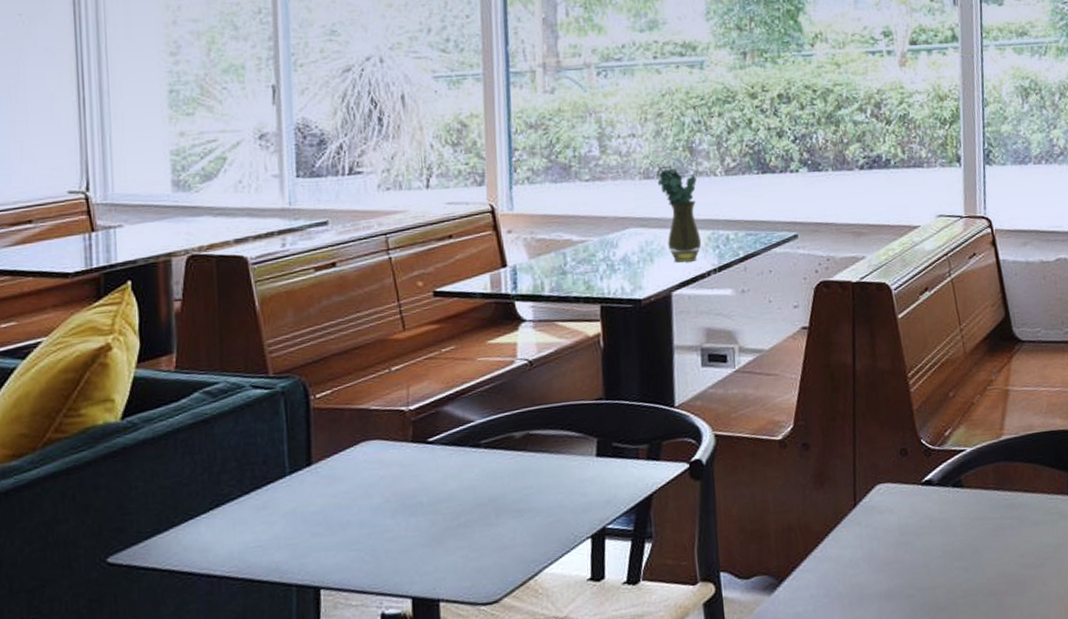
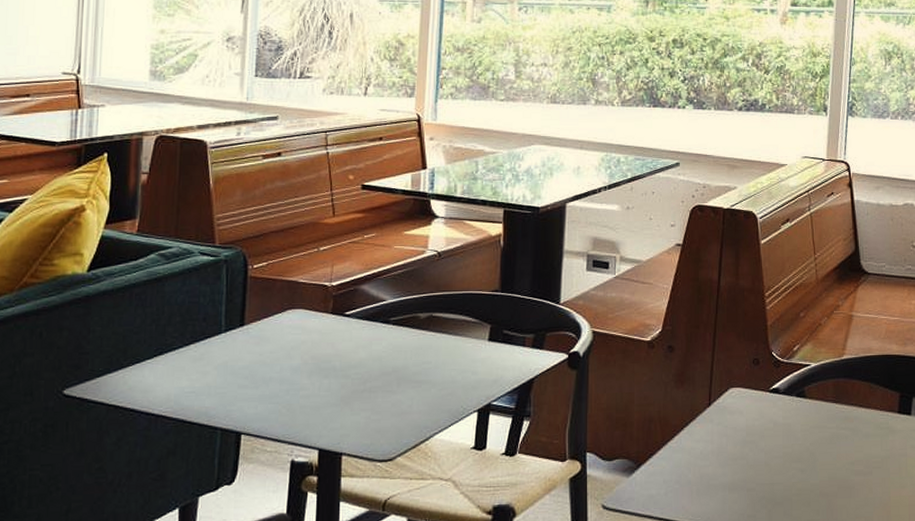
vase: present [656,164,702,263] -> none [562,91,596,178]

